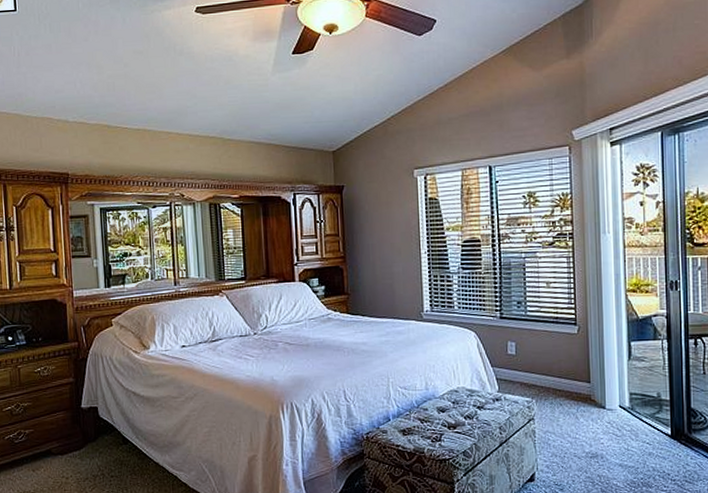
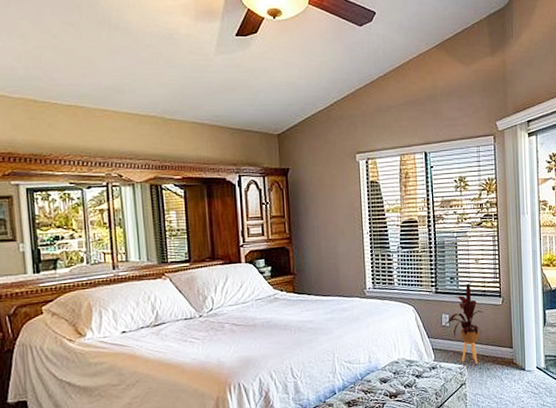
house plant: none [508,309,556,399] -> present [442,283,484,365]

